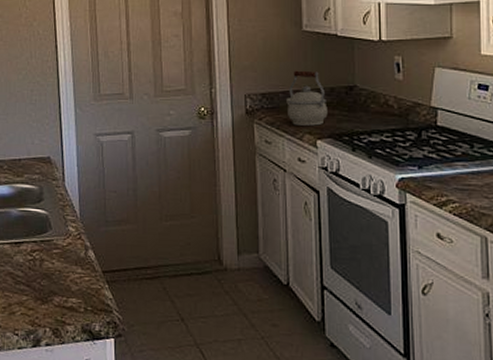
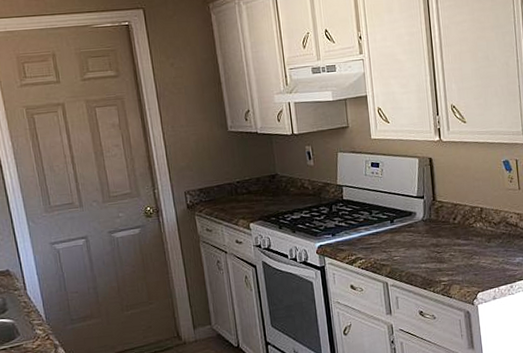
kettle: present [285,70,328,126] -> none [220,165,257,213]

